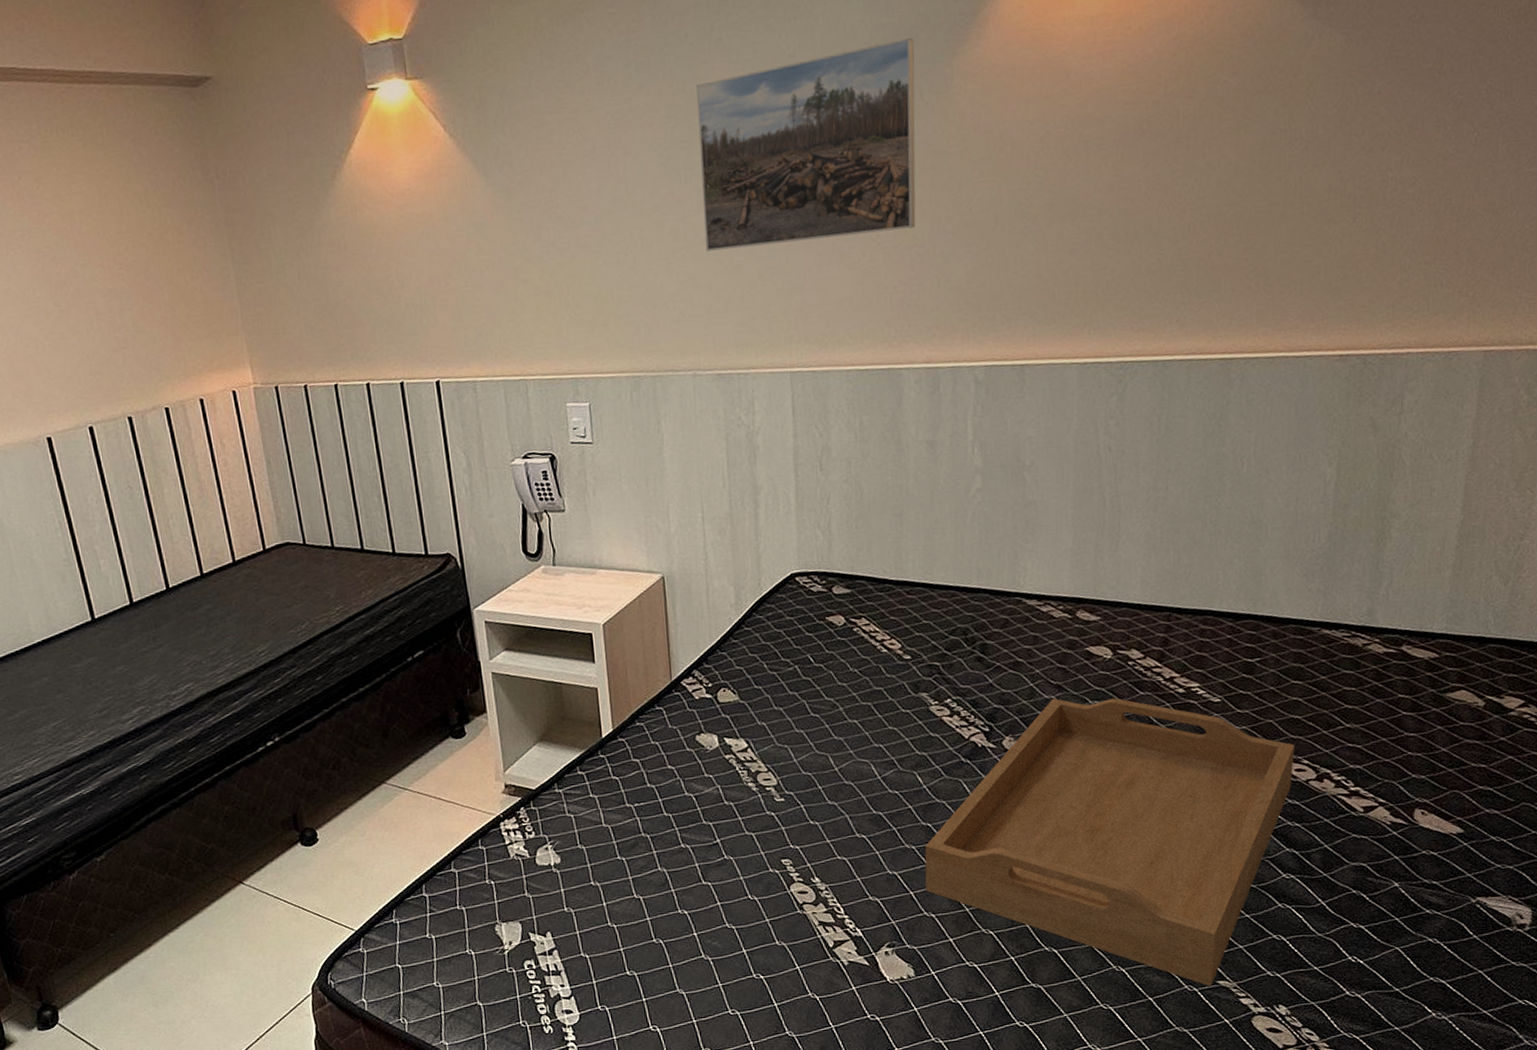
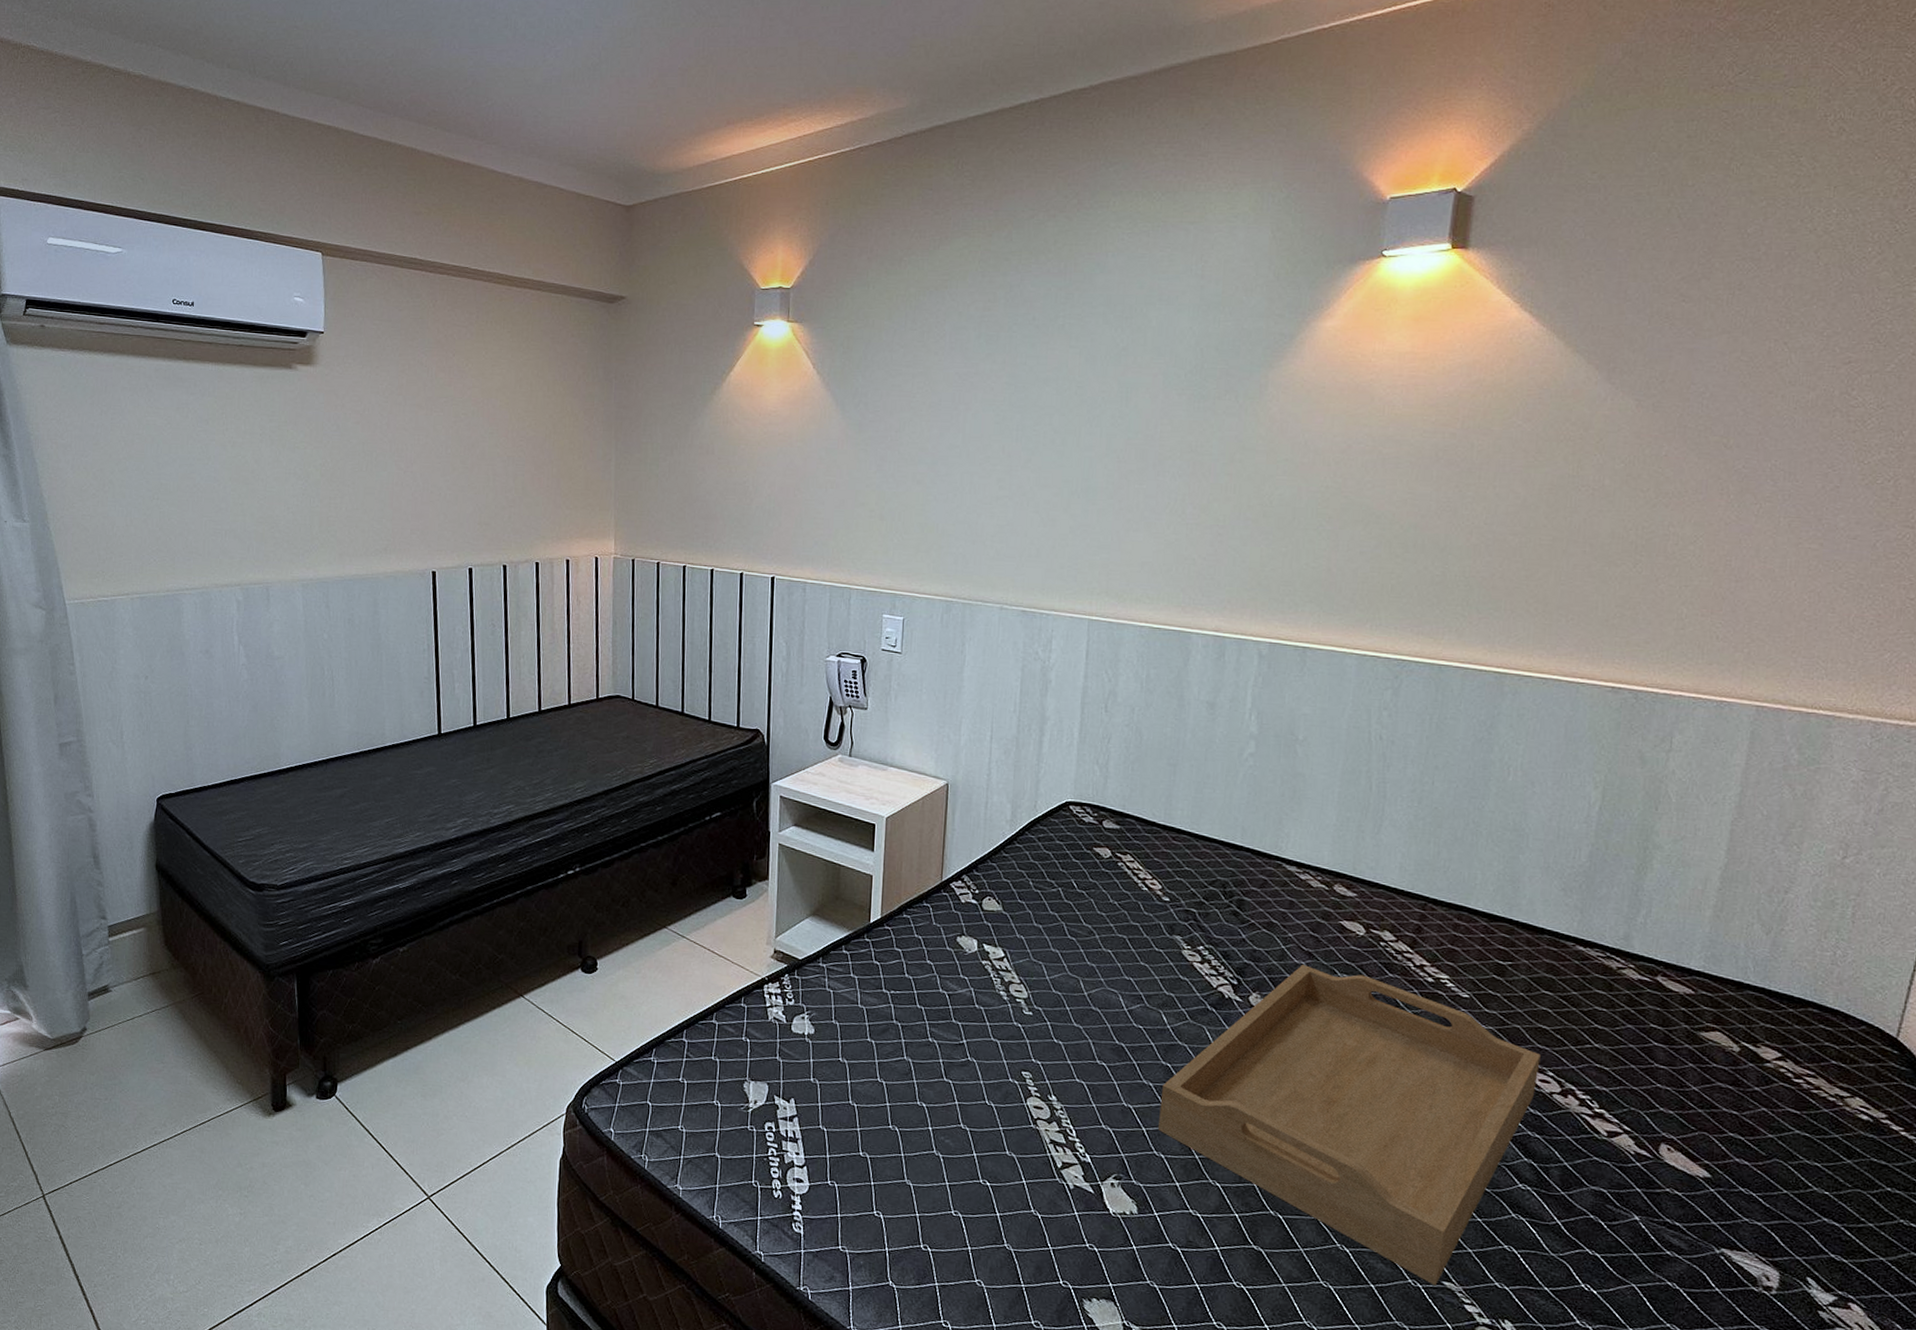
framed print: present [696,38,916,252] -> none [1026,348,1236,510]

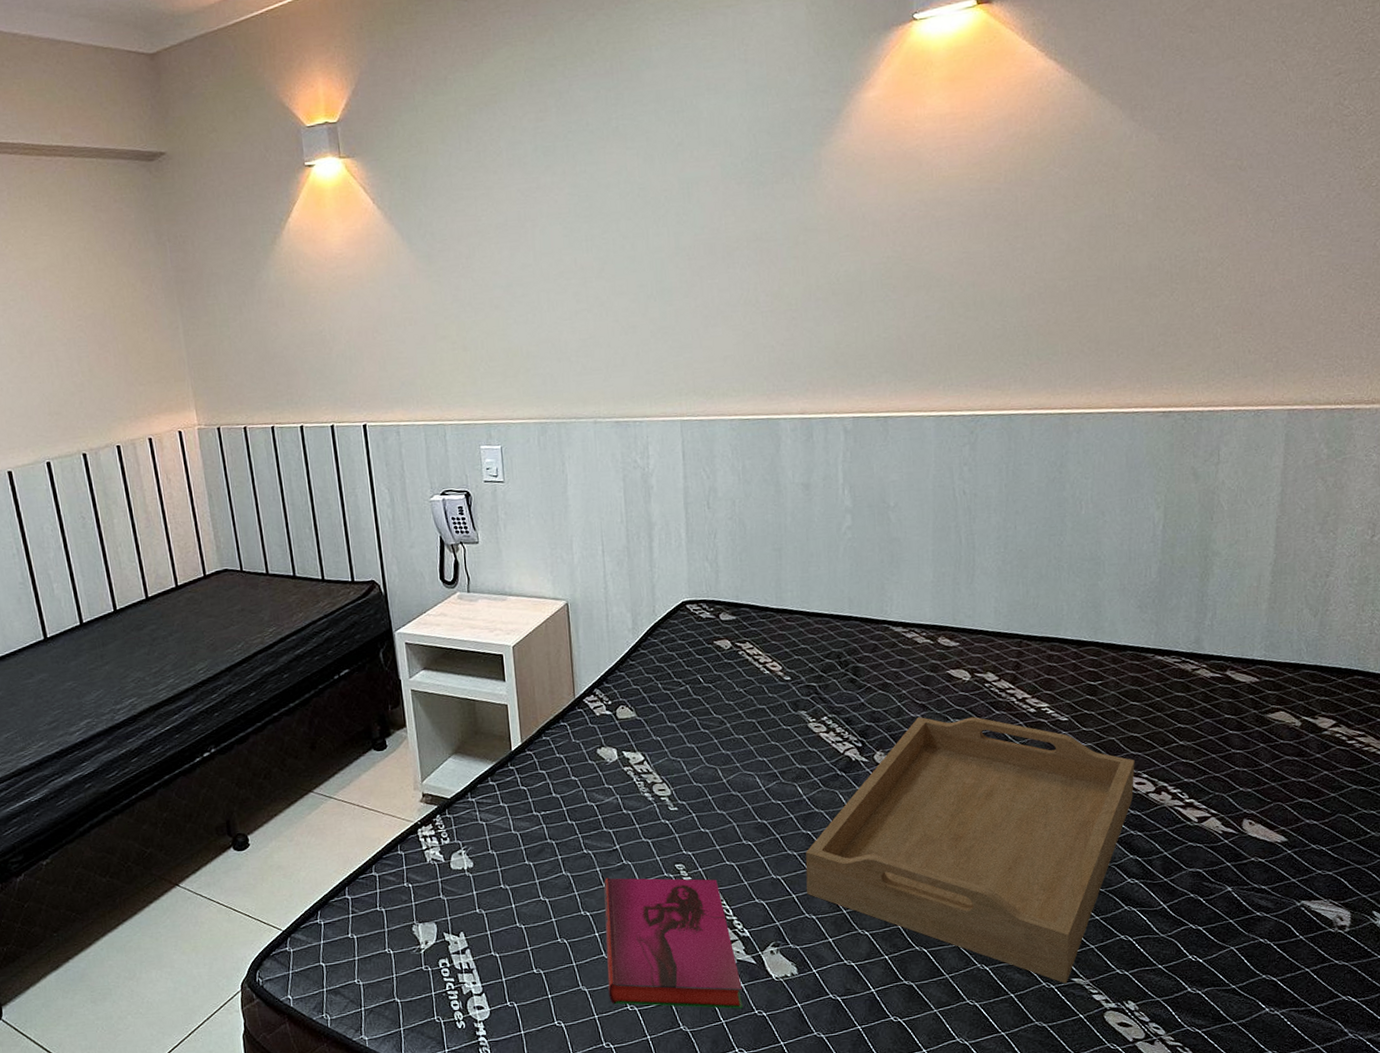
hardback book: none [934,1071,1076,1238] -> present [603,877,743,1009]

